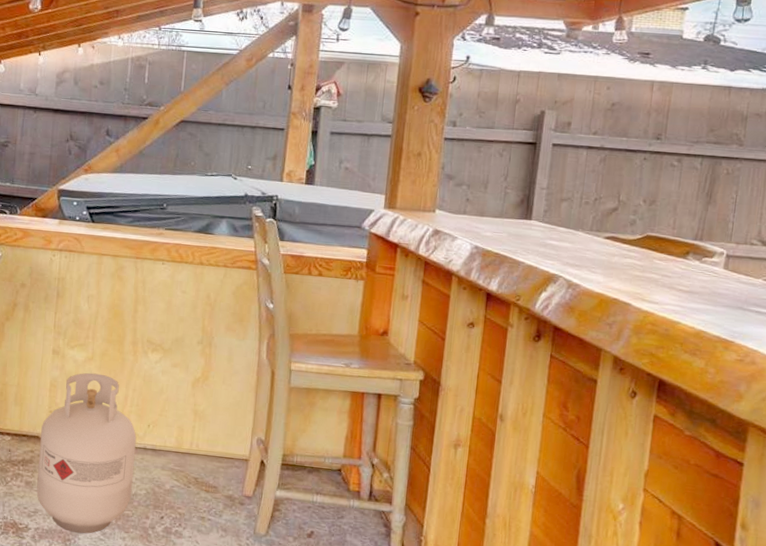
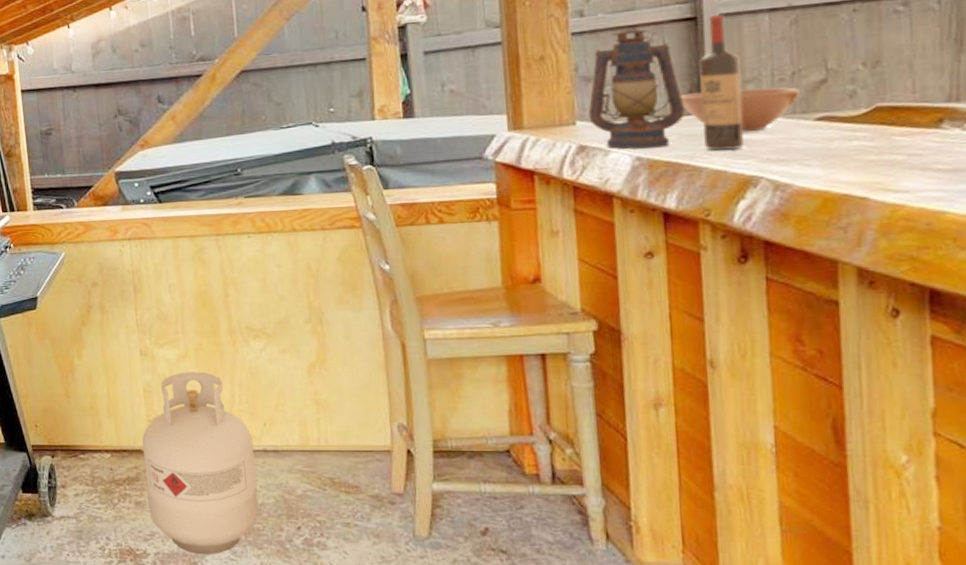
lantern: none [445,141,516,240] -> present [588,26,685,149]
bowl: none [514,202,598,240] -> present [680,87,800,131]
wine bottle: none [525,144,561,252] -> present [699,14,745,151]

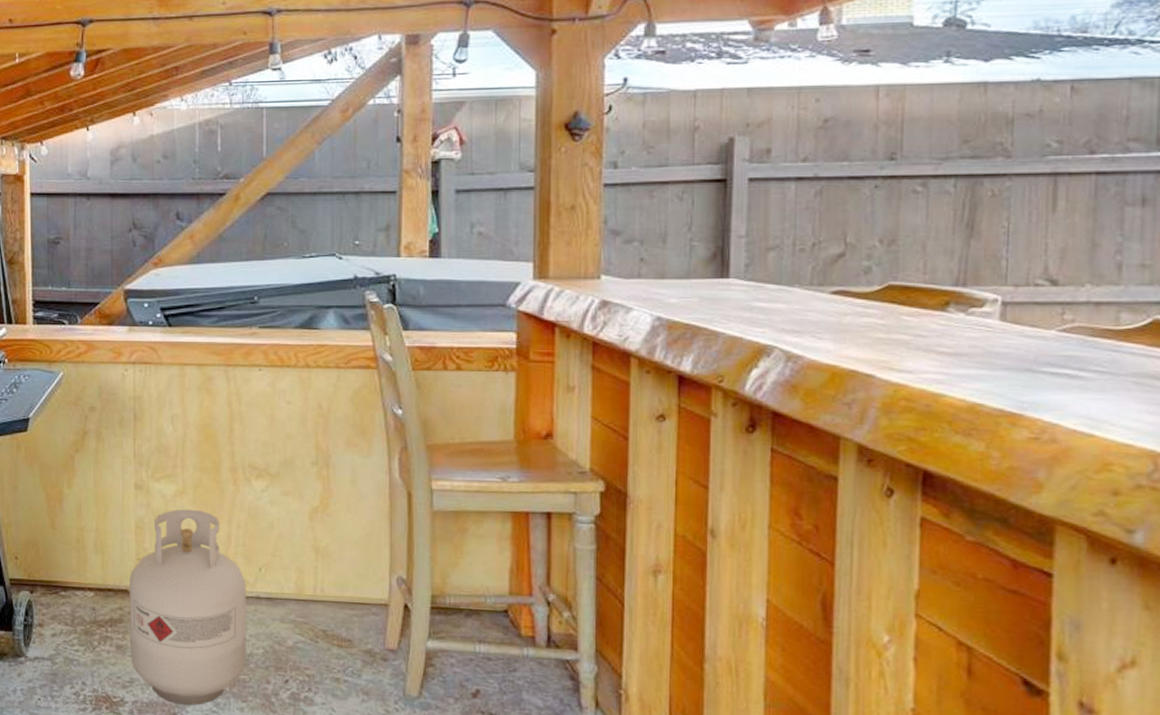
lantern: present [588,26,685,149] -> none [613,183,707,307]
bowl: present [680,87,800,131] -> none [704,257,819,299]
wine bottle: present [699,14,745,151] -> none [724,179,764,316]

